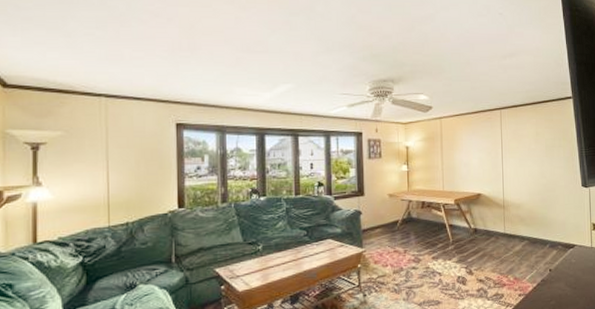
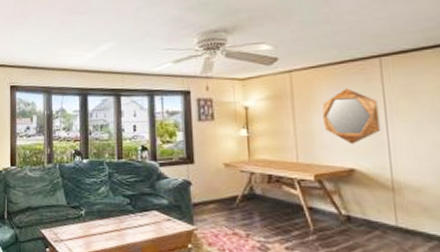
home mirror: none [462,133,498,175] -> present [322,88,381,144]

